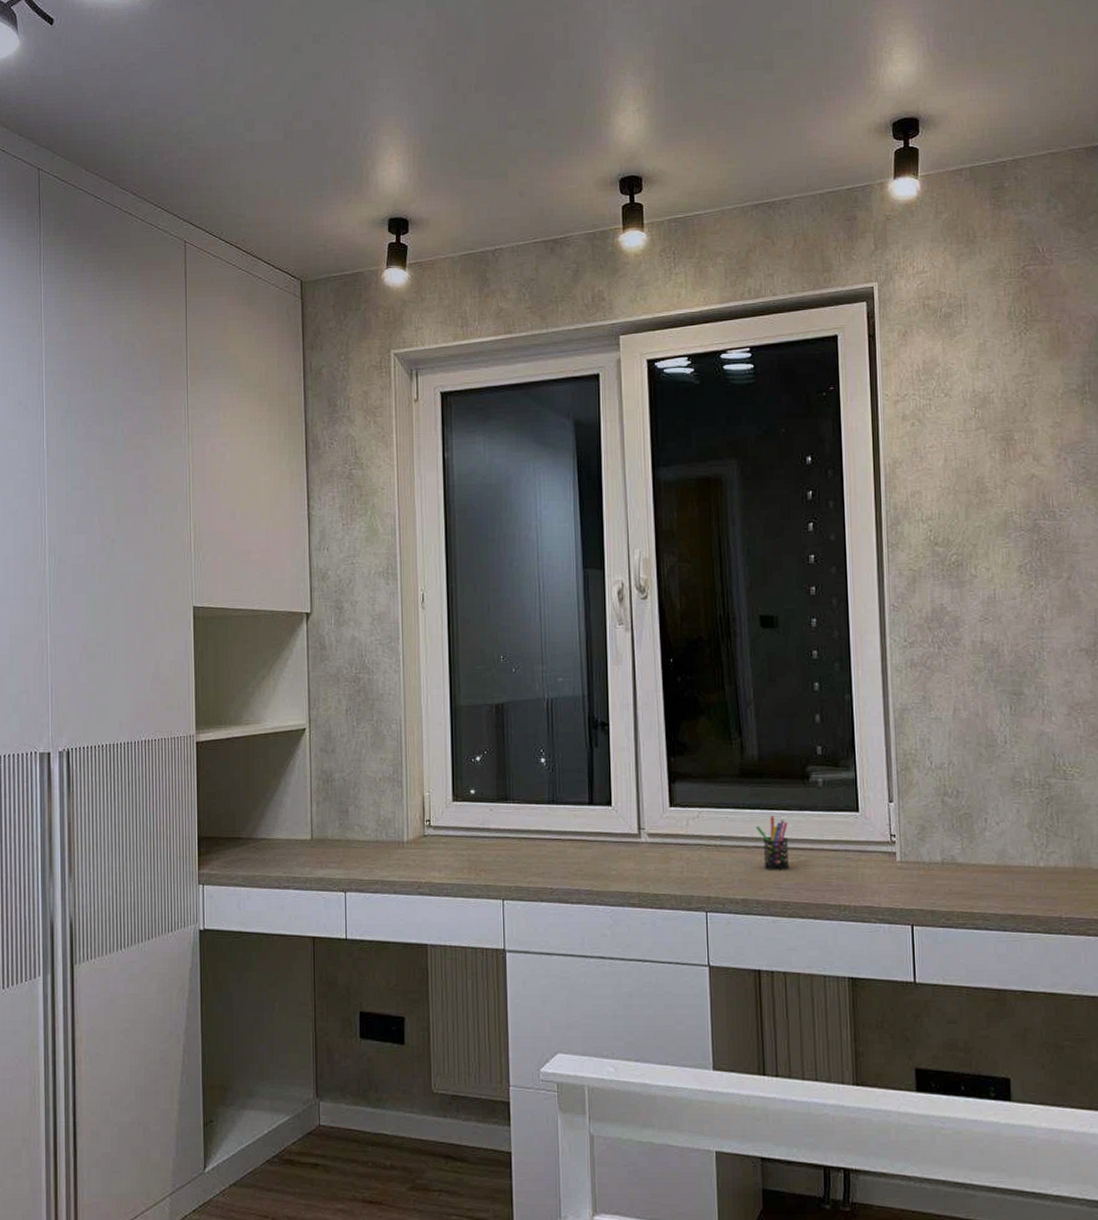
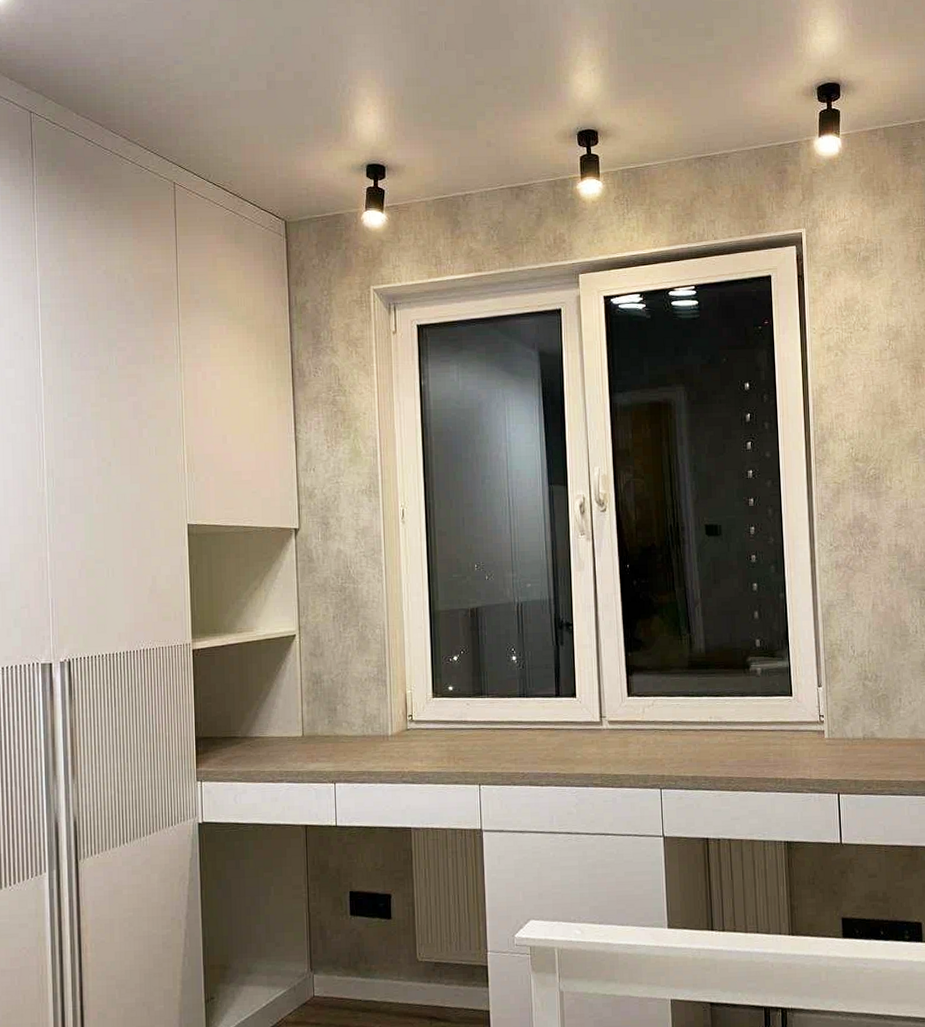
pen holder: present [756,816,790,871] -> none [703,702,733,751]

